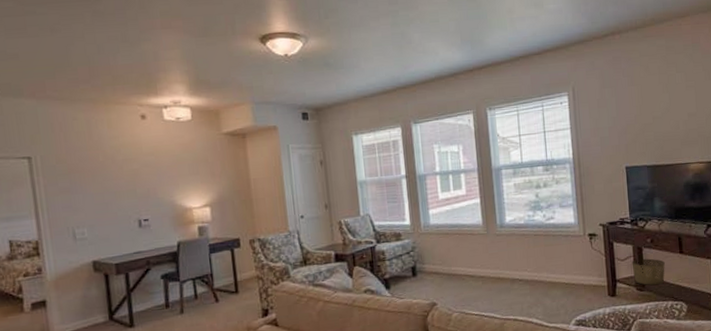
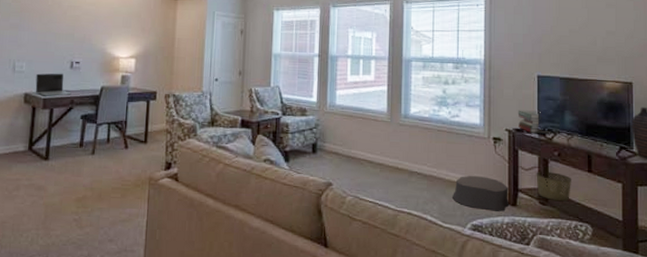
laptop: none [101,233,146,261] -> present [35,73,72,96]
pouf: none [555,273,610,305] -> present [453,175,510,211]
books: none [609,201,642,224] -> present [517,110,550,134]

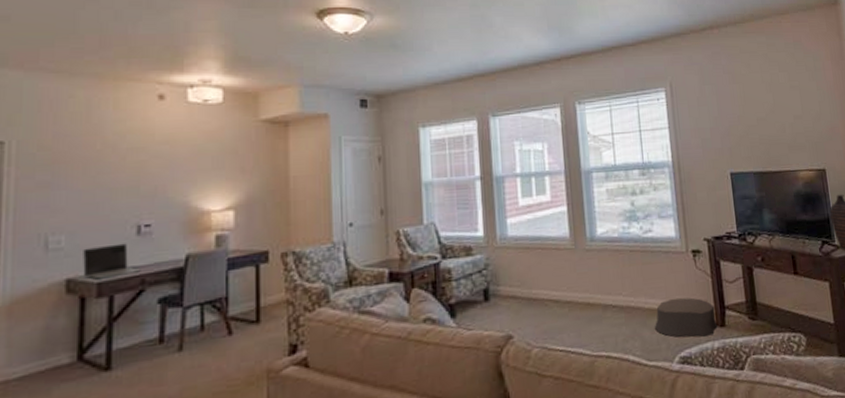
books: present [517,110,550,134] -> none [714,213,751,239]
basket: present [536,169,571,202] -> none [741,279,779,313]

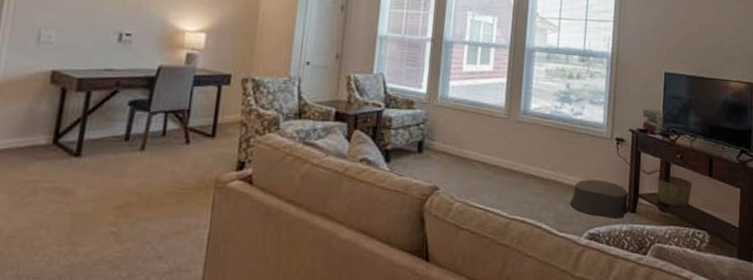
laptop: present [83,243,141,280] -> none [67,46,118,76]
books: none [714,213,751,239] -> present [642,109,674,135]
basket: none [741,279,779,313] -> present [657,173,692,208]

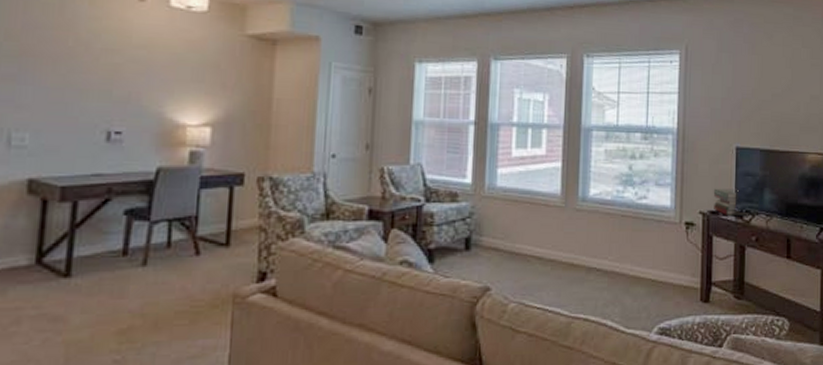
pouf: present [570,179,629,219] -> none [637,268,702,310]
basket: present [657,173,692,208] -> none [731,258,769,294]

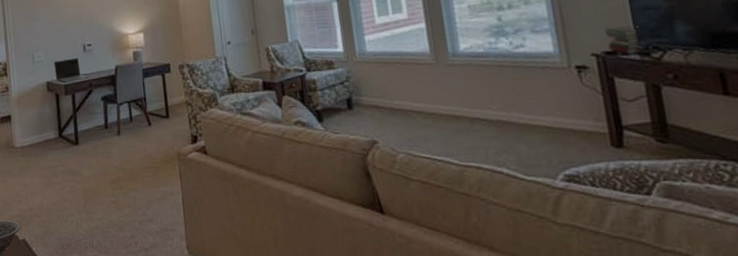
laptop: none [46,148,108,183] -> present [54,57,89,83]

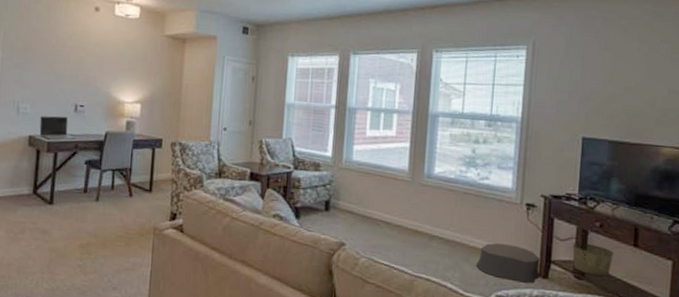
pouf: none [532,114,614,156] -> present [476,242,540,283]
books: present [604,25,657,55] -> none [556,174,593,202]
basket: none [644,98,701,137] -> present [572,241,613,277]

